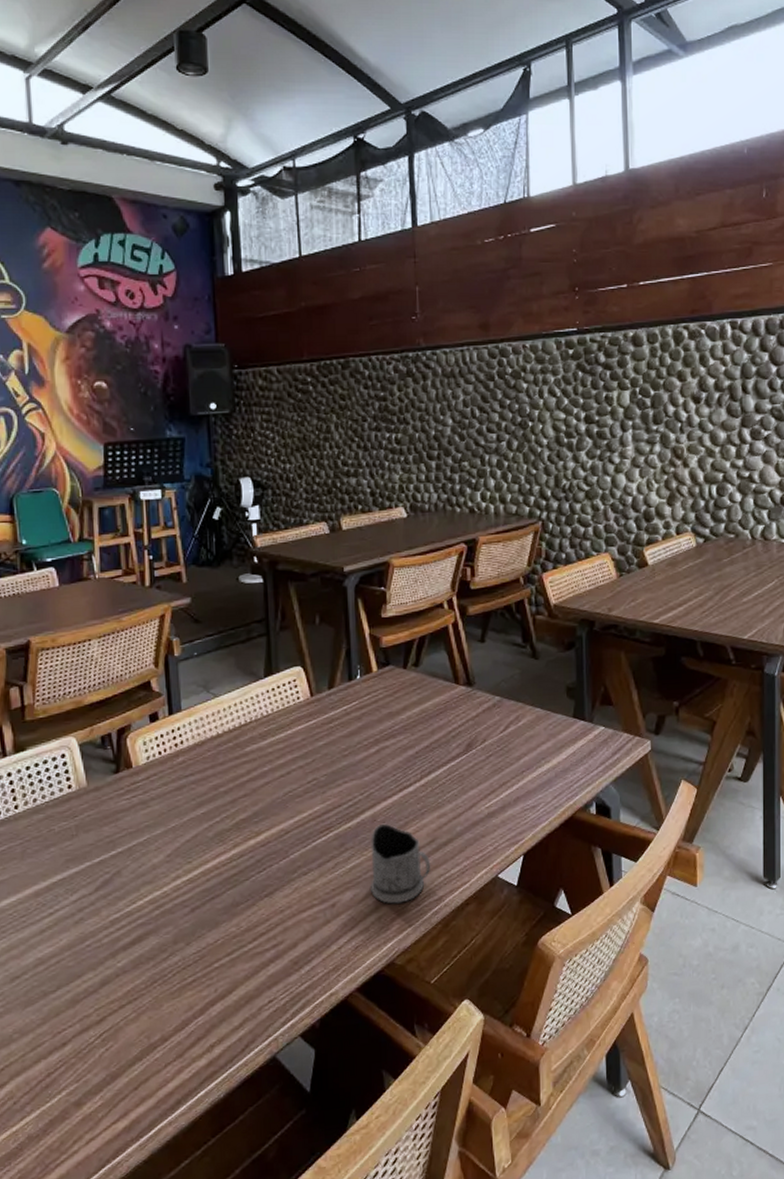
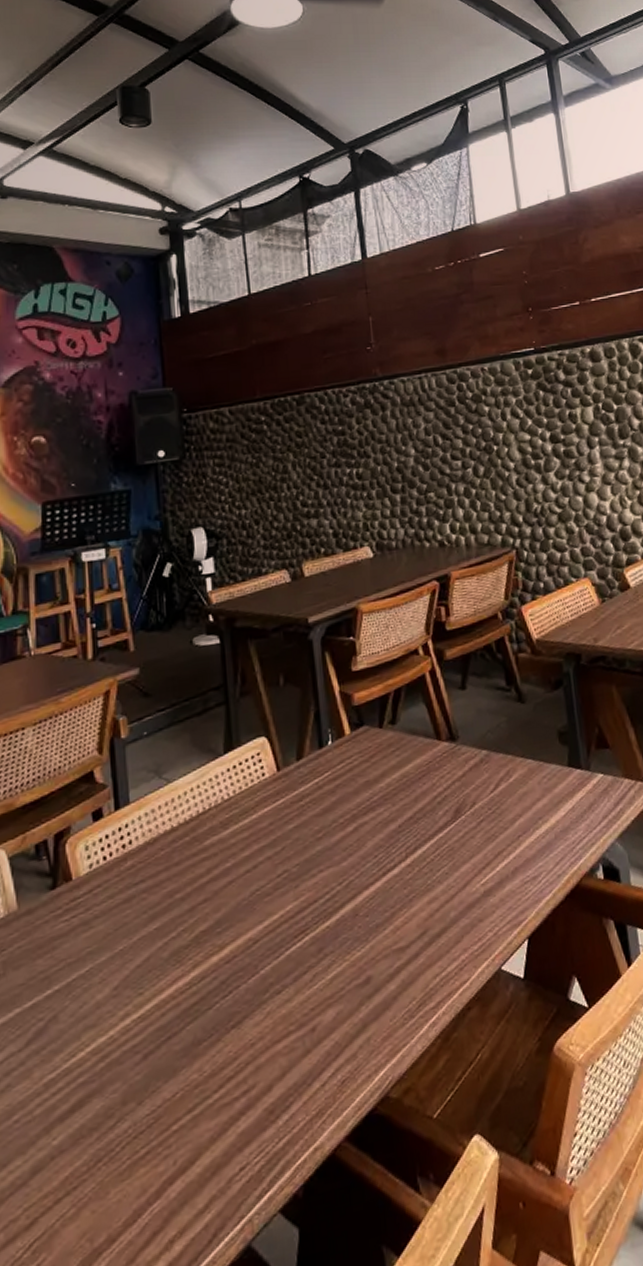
tea glass holder: present [369,823,431,904] -> none [353,917,425,1020]

